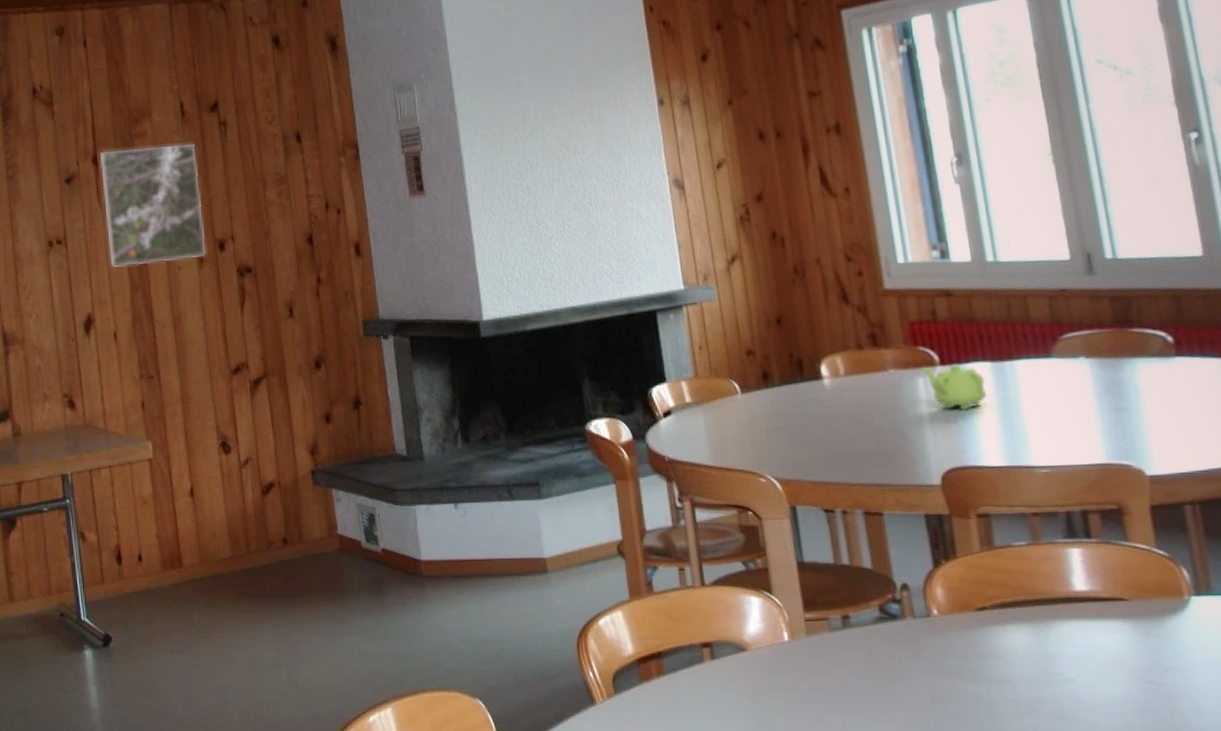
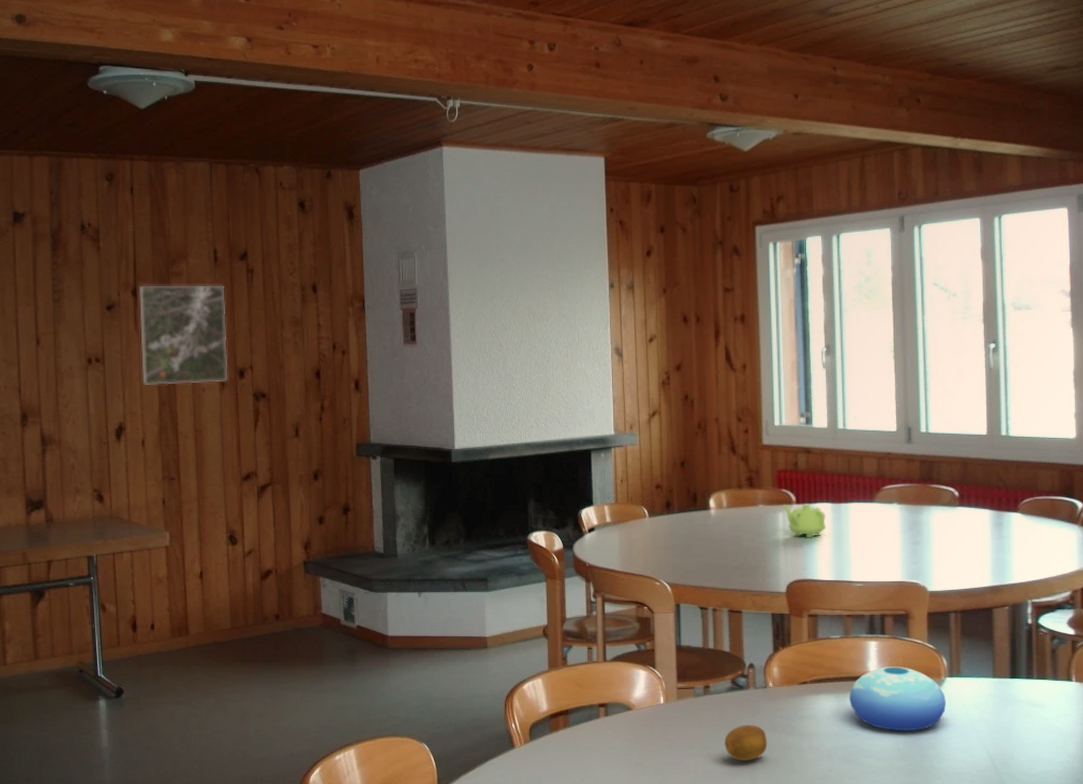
fruit: none [879,667,942,718] -> present [725,724,768,761]
bowl: none [1050,583,1197,673] -> present [849,667,946,730]

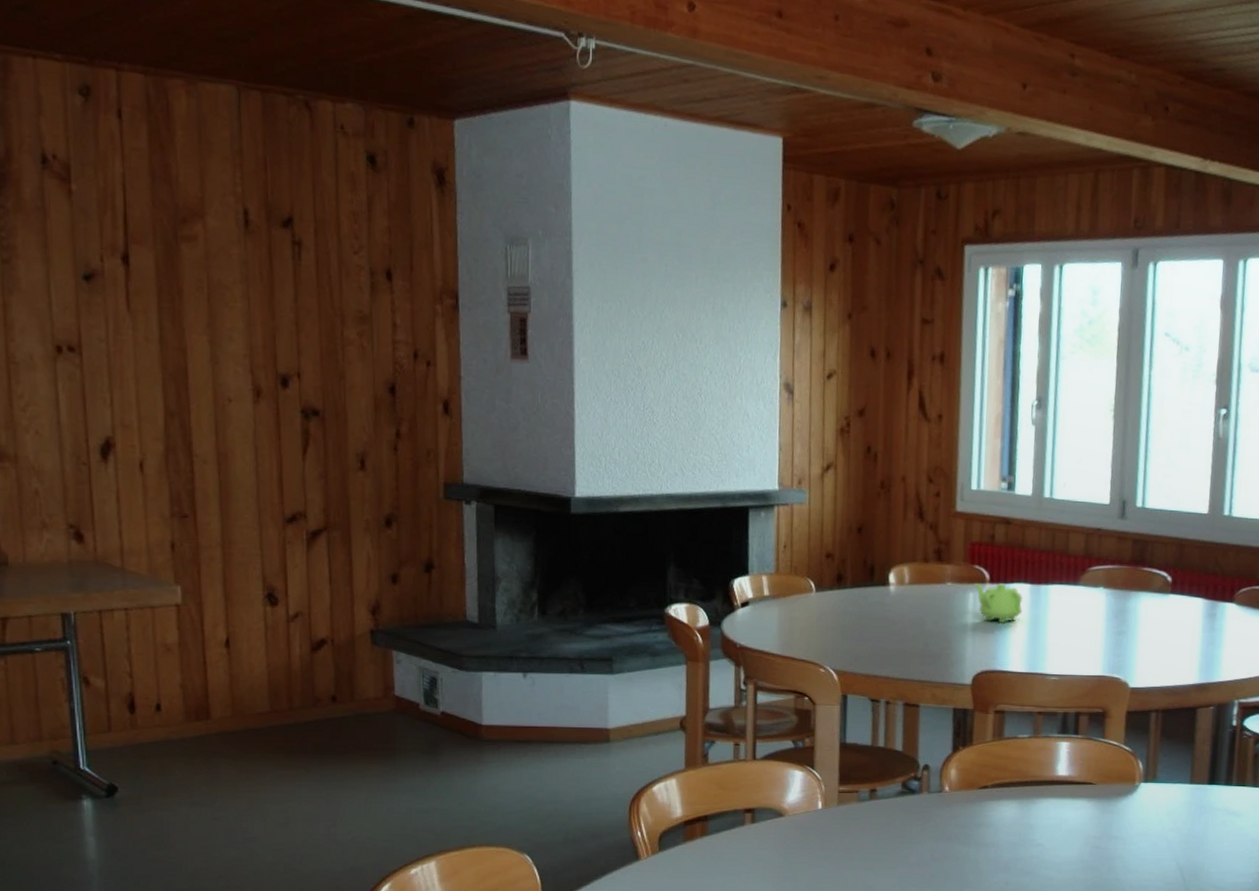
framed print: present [138,286,228,385] -> none [132,251,265,391]
fruit: present [725,724,768,761] -> none [890,833,939,873]
bowl: present [849,667,946,730] -> none [1033,770,1139,840]

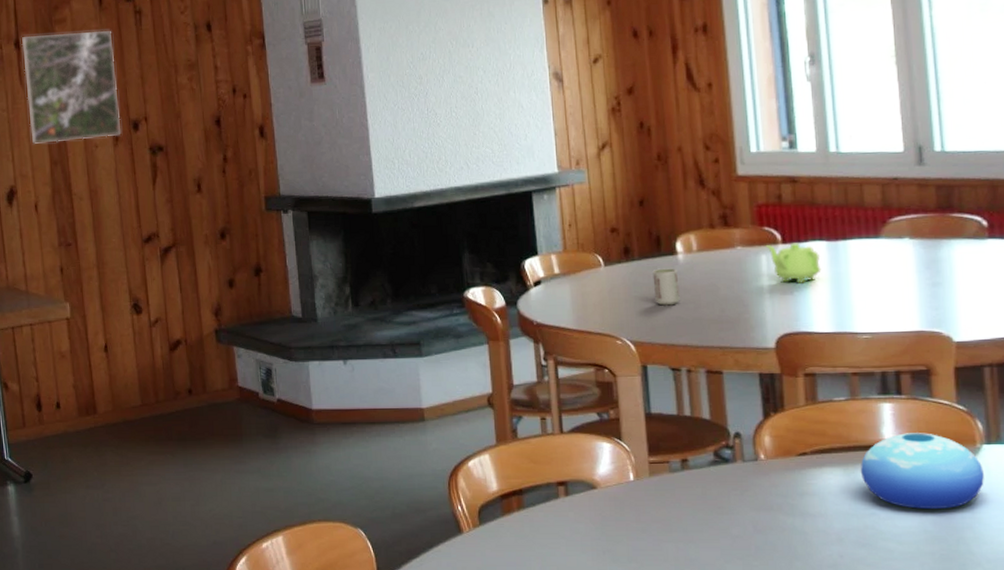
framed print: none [132,251,265,391] -> present [21,31,122,144]
cup: none [862,598,888,637] -> present [652,268,680,306]
bowl: none [1033,770,1139,840] -> present [860,433,984,509]

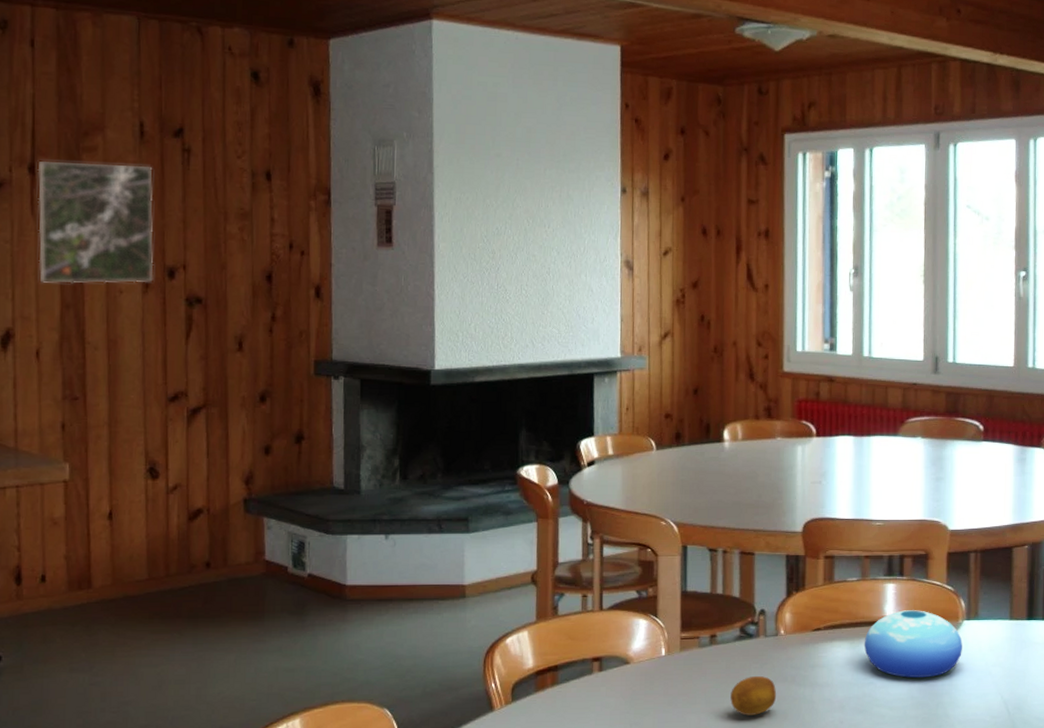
cup: present [652,268,680,306] -> none [699,454,723,490]
fruit: none [709,503,763,546] -> present [730,675,777,716]
teapot: present [765,243,822,283] -> none [802,436,847,474]

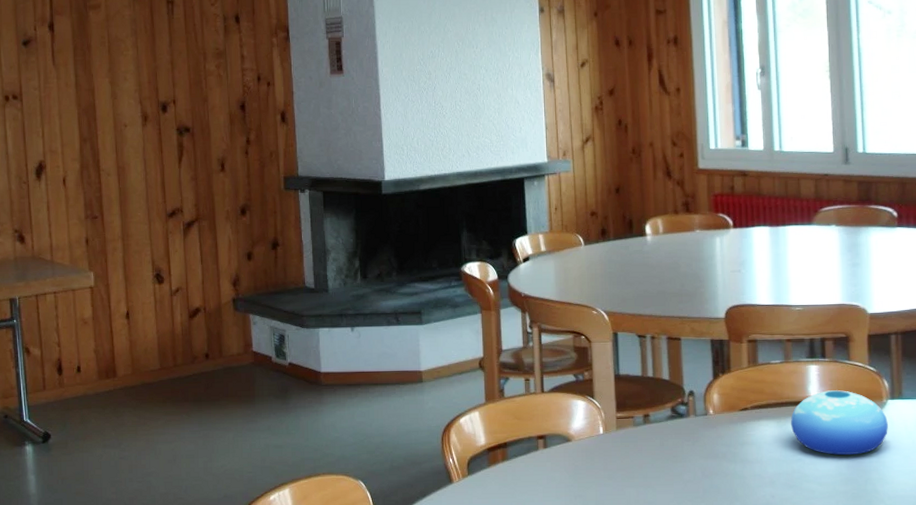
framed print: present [37,161,154,284] -> none [55,18,150,121]
fruit: present [730,675,777,716] -> none [666,452,709,490]

